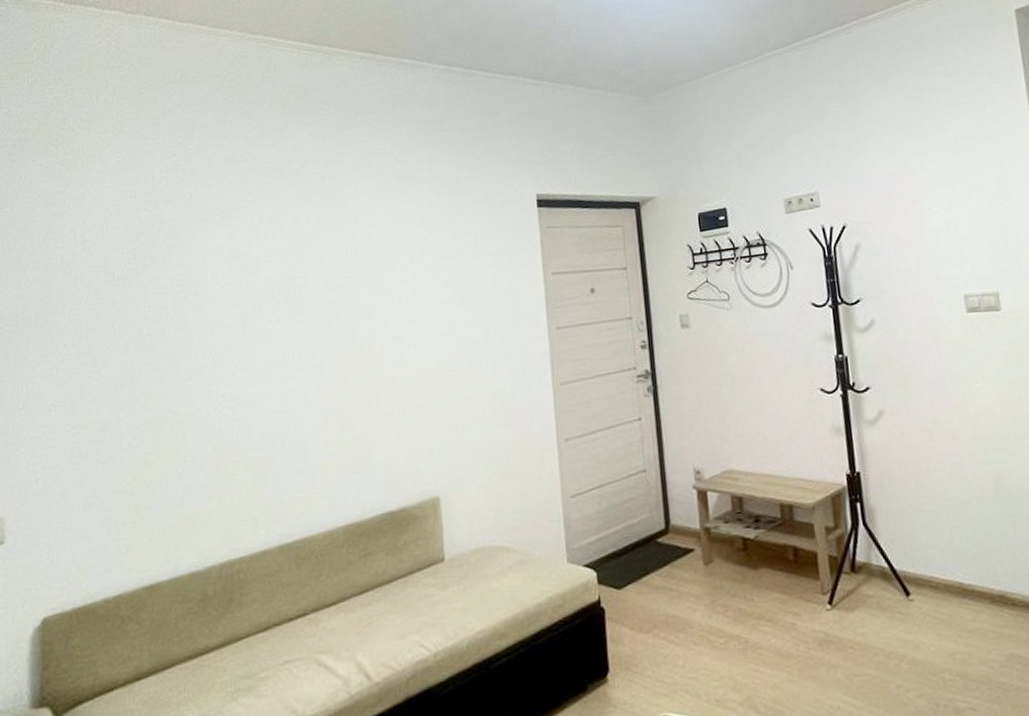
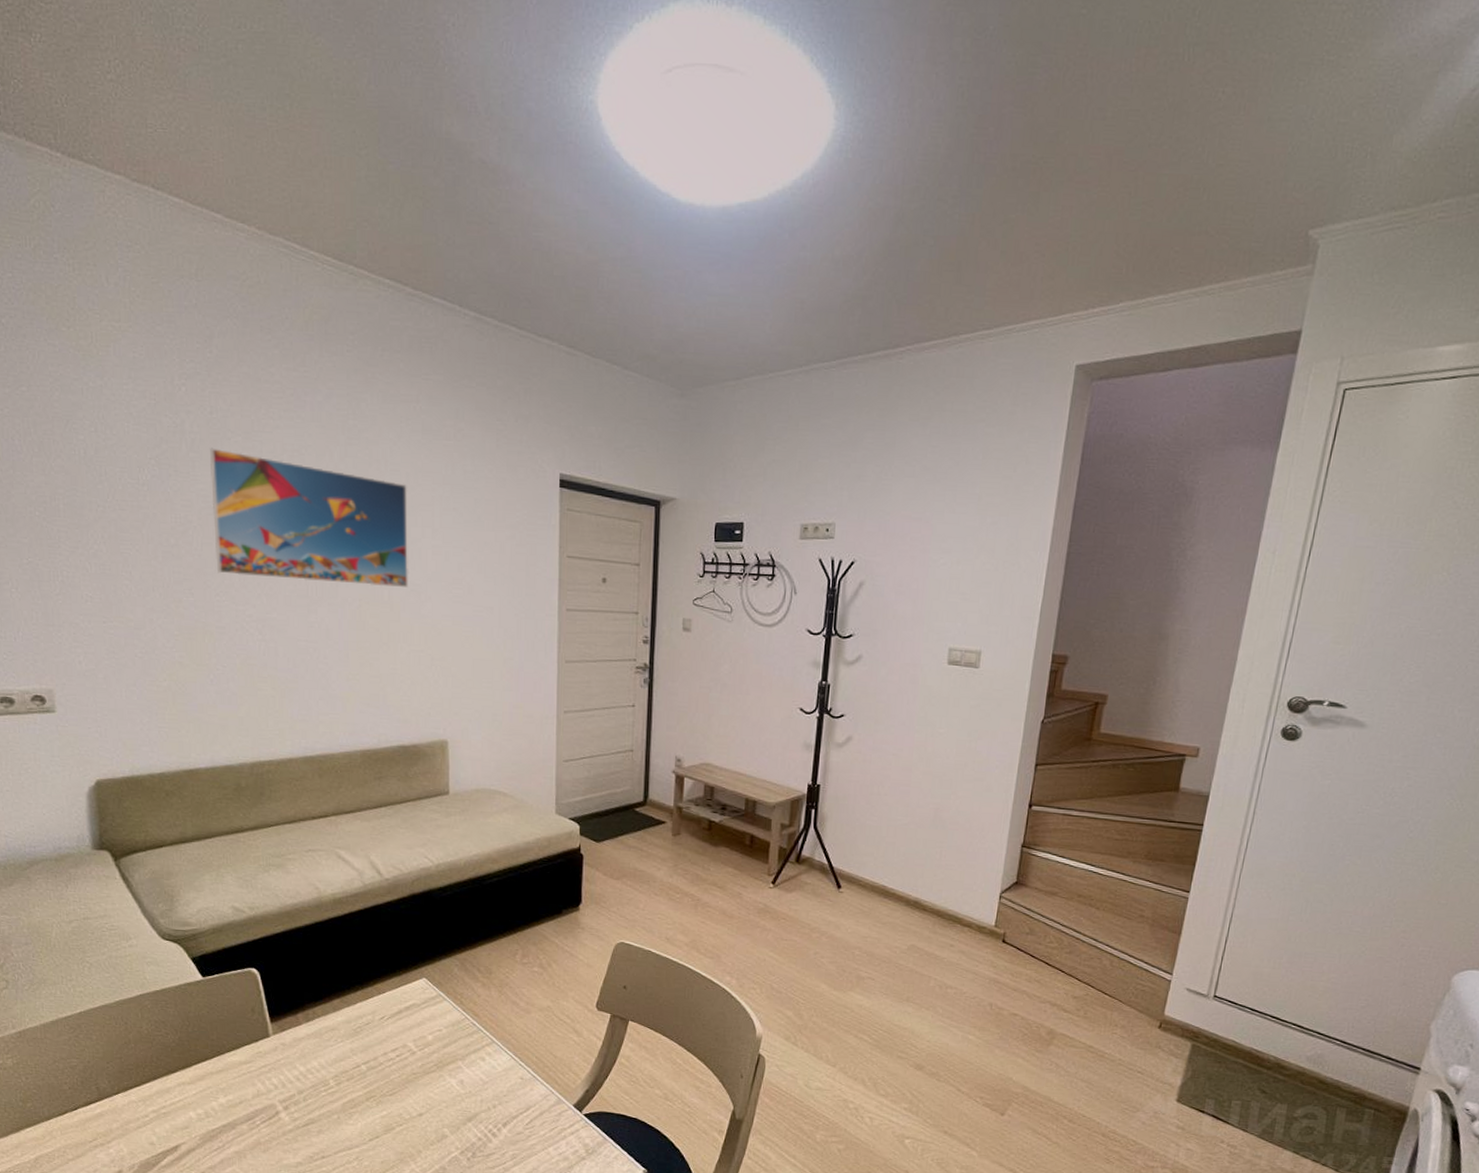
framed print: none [187,230,390,356] -> present [210,447,409,588]

